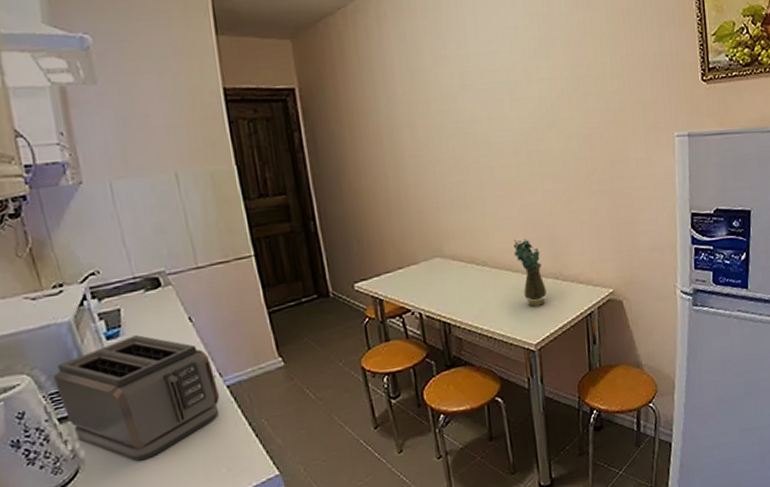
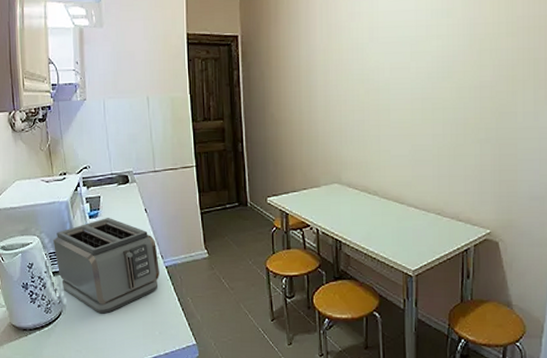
vase: present [513,238,547,307] -> none [401,175,428,237]

